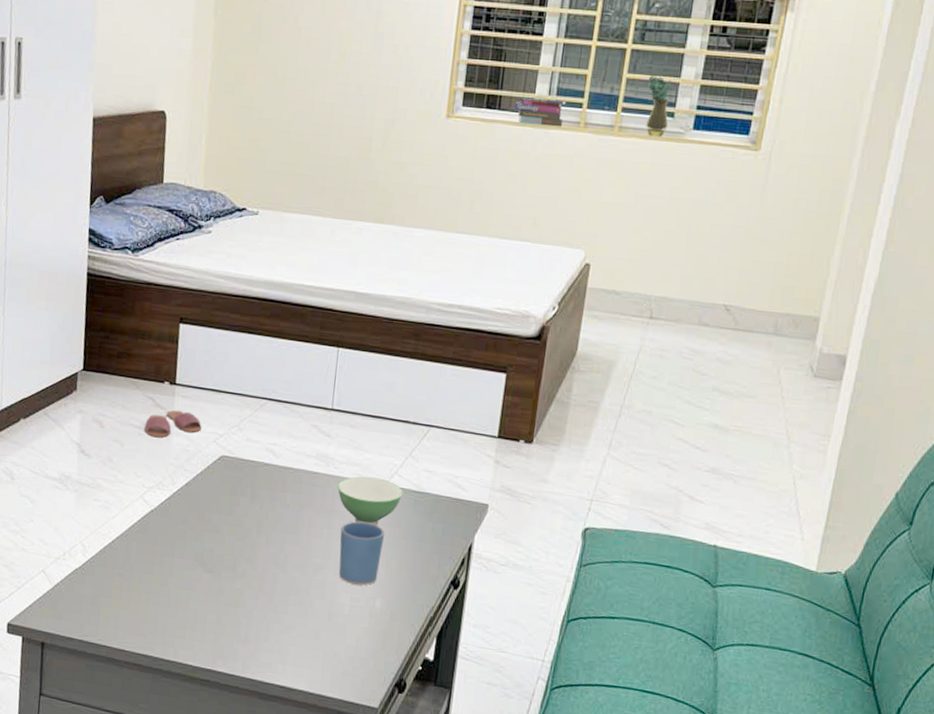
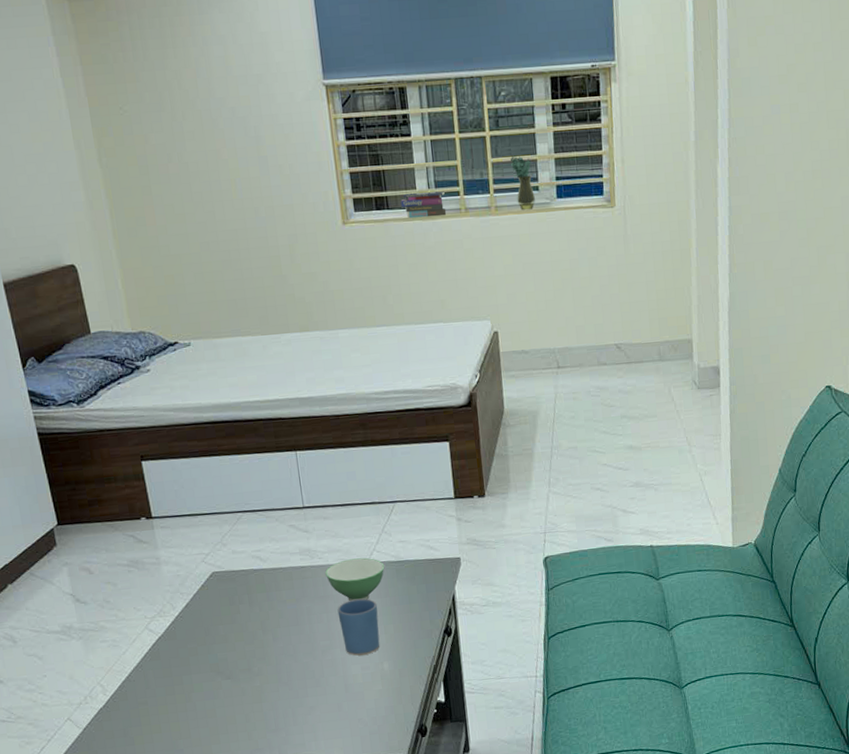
slippers: present [145,410,202,438] -> none [132,540,187,571]

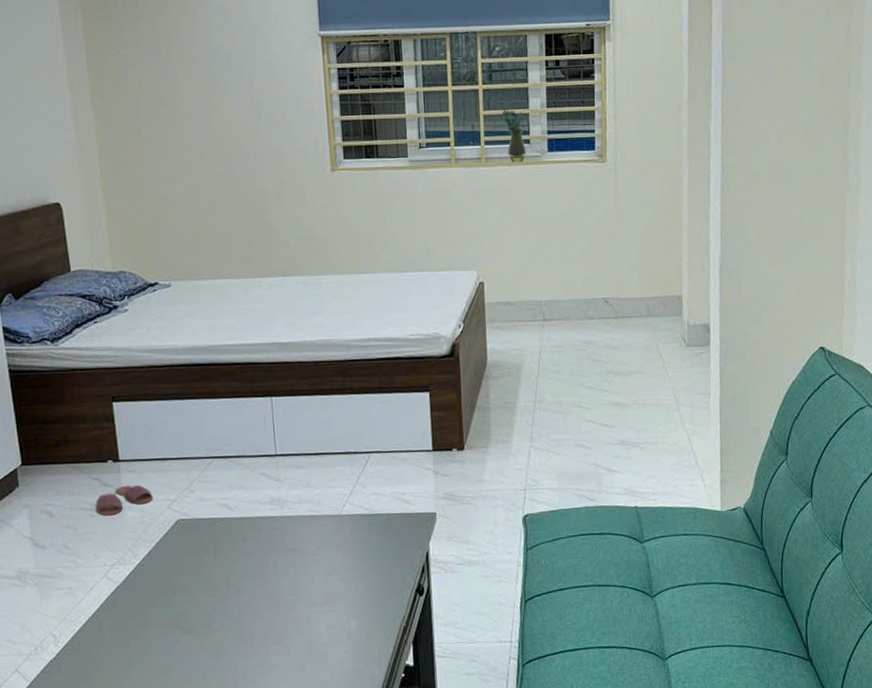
slippers: none [132,540,187,571] -> present [96,485,153,516]
bowl: present [324,557,385,602] -> none [294,509,357,556]
mug: present [337,598,380,656] -> none [305,552,348,613]
books: present [401,191,447,219] -> none [391,141,437,168]

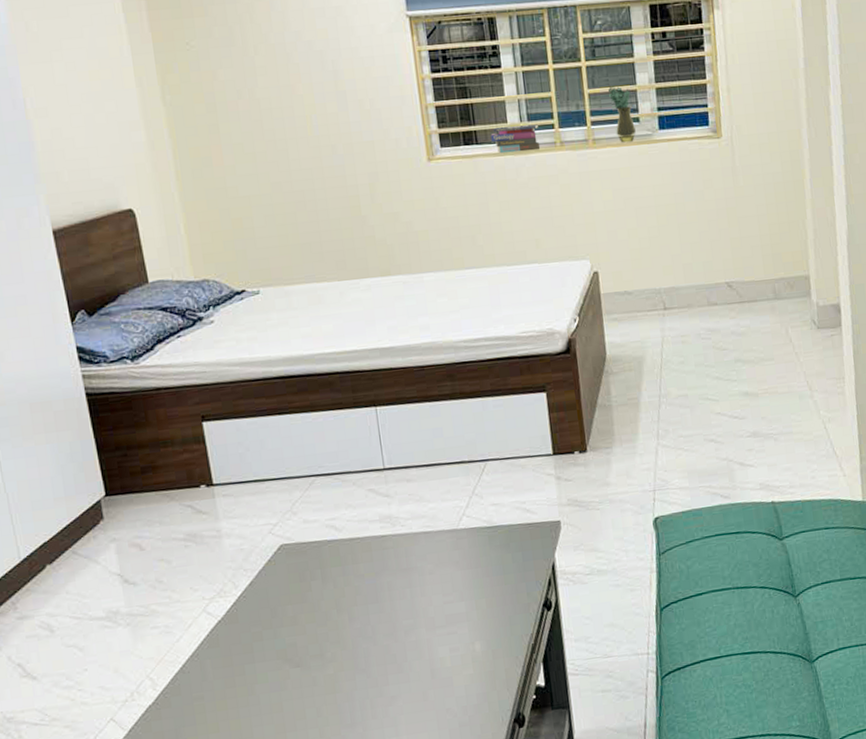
slippers: present [96,485,153,516] -> none [189,510,252,545]
books: none [391,141,437,168] -> present [490,124,541,154]

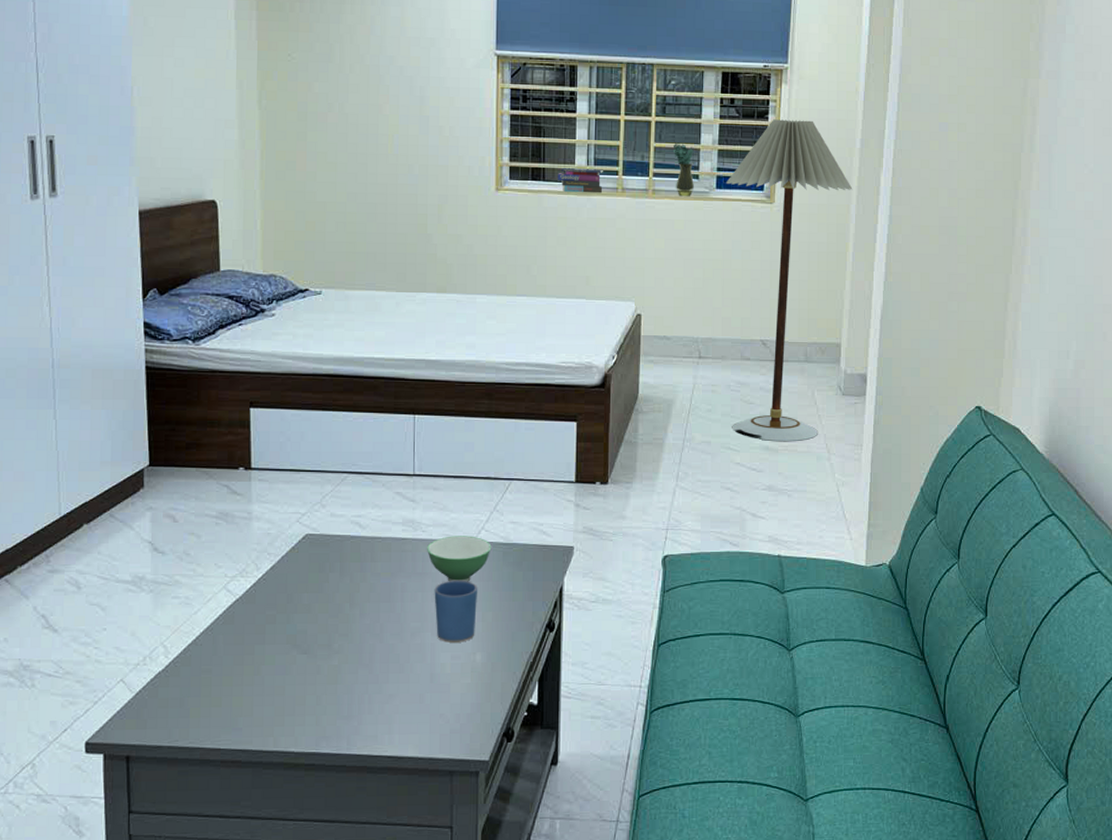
bowl: none [407,523,476,574] -> present [426,536,492,582]
mug: none [422,570,471,636] -> present [434,580,477,643]
floor lamp: none [669,45,802,386] -> present [726,119,853,442]

